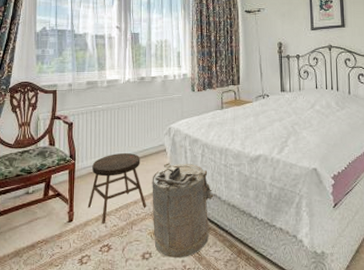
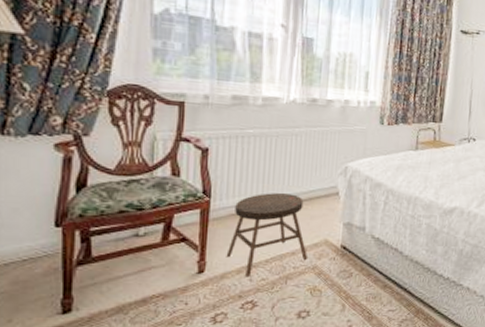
laundry hamper: present [152,162,214,259] -> none [314,208,394,318]

